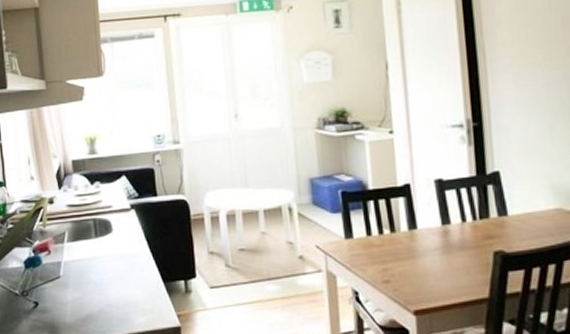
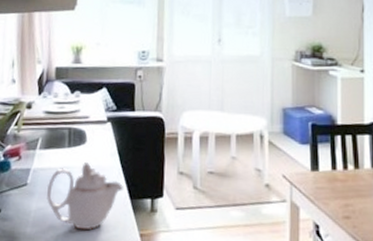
teapot: none [79,251,156,316] -> present [47,162,124,230]

